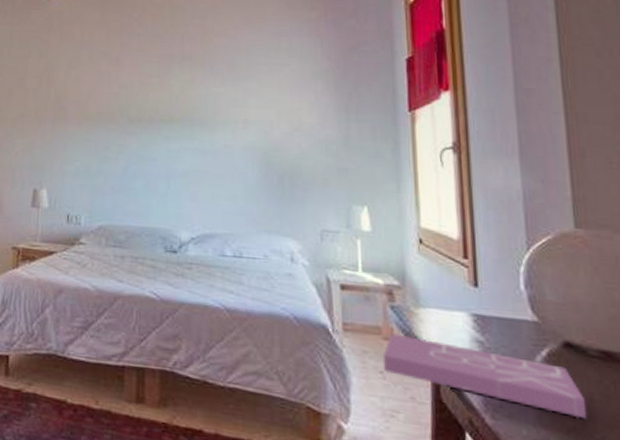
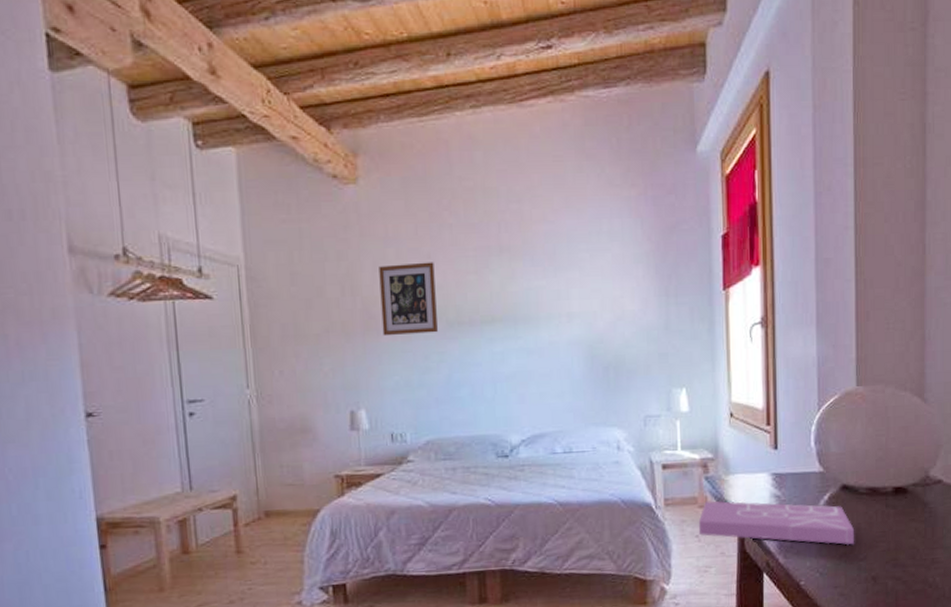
wall art: none [70,64,121,127] -> present [379,262,438,336]

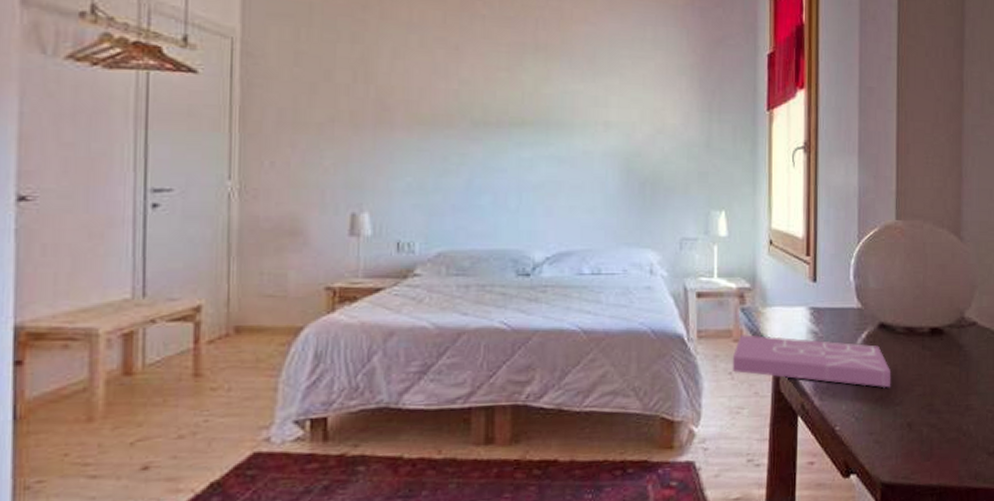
wall art: present [379,262,438,336] -> none [397,53,462,132]

